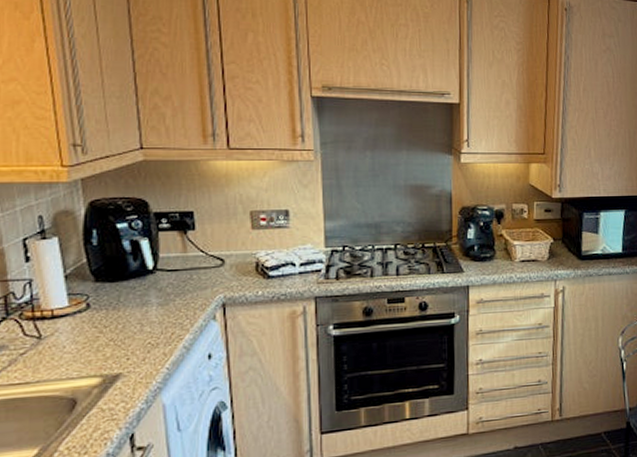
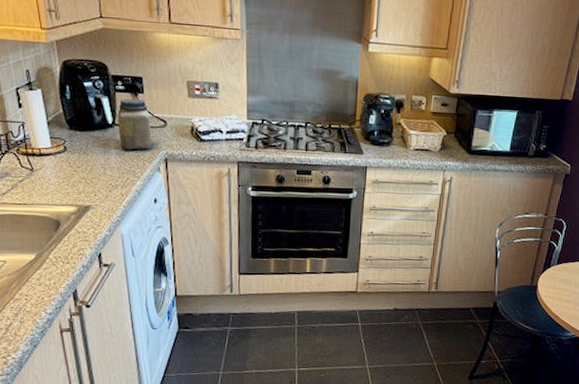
jar: none [160,237,205,299] -> present [117,98,152,150]

